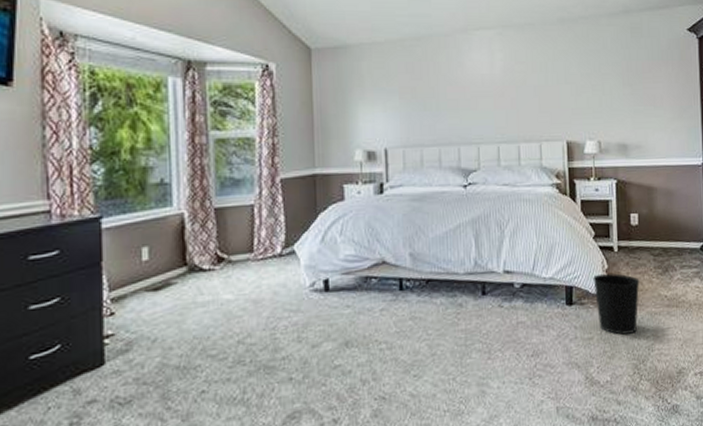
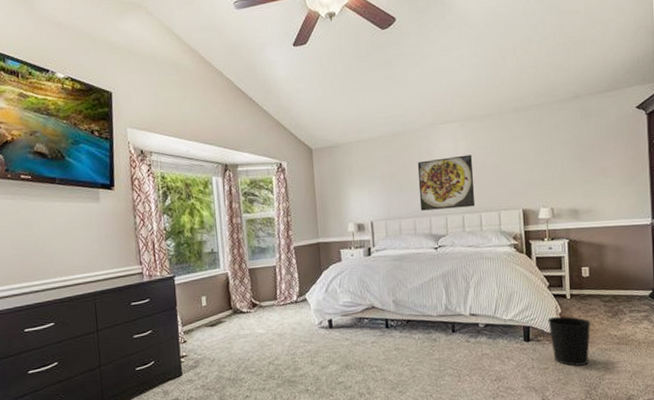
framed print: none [445,70,513,138] -> present [417,154,476,211]

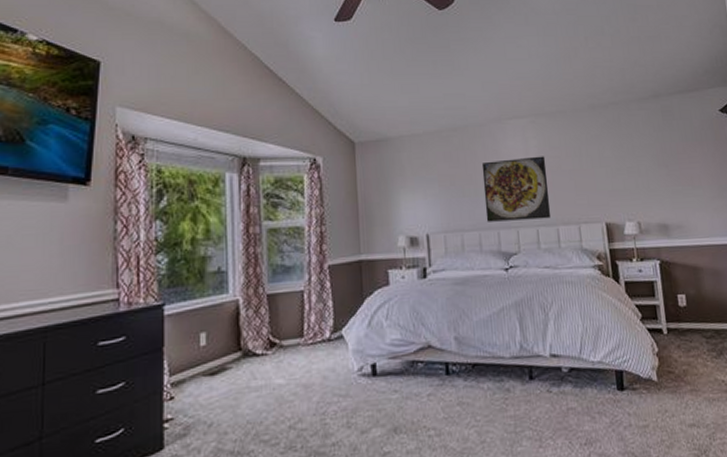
wastebasket: present [548,316,591,366] -> none [643,357,695,423]

